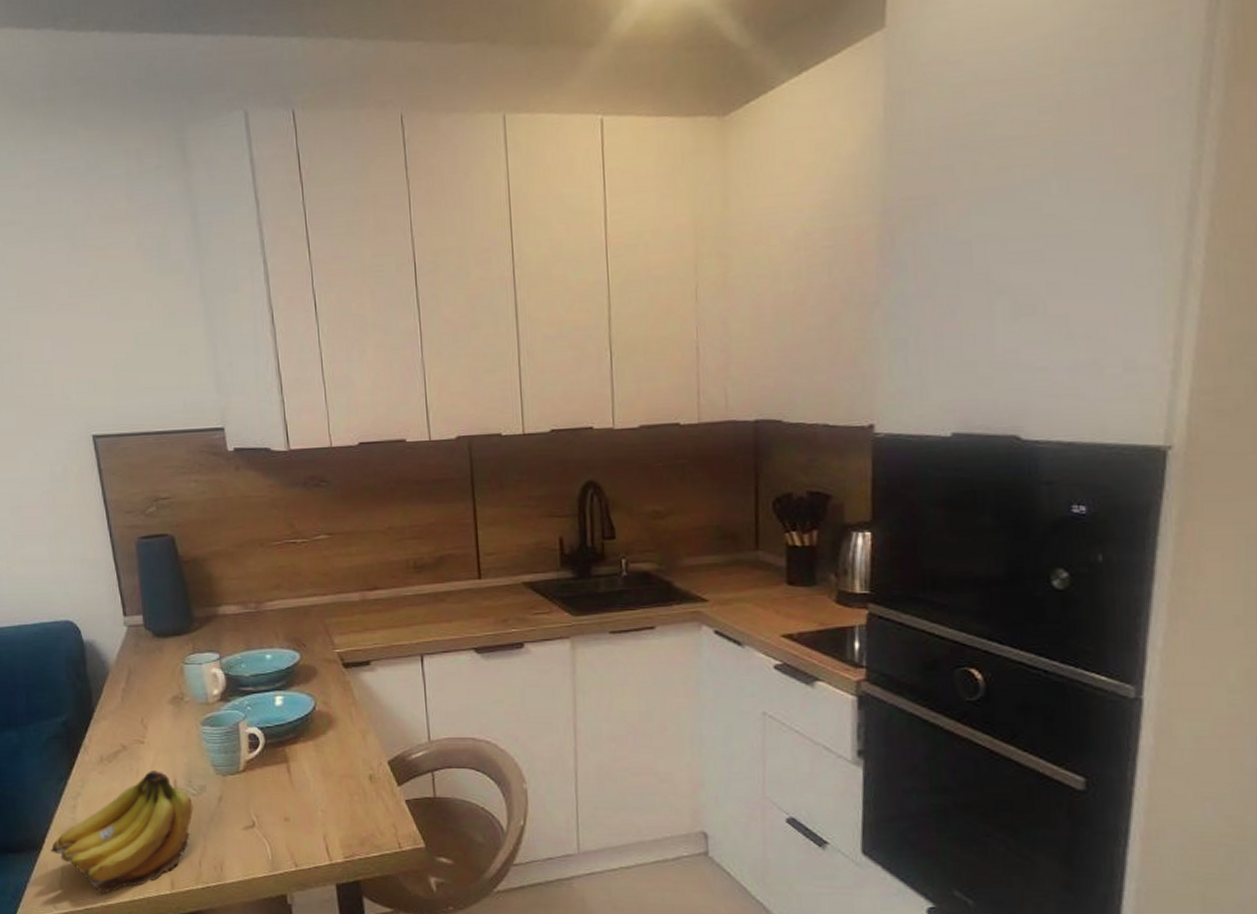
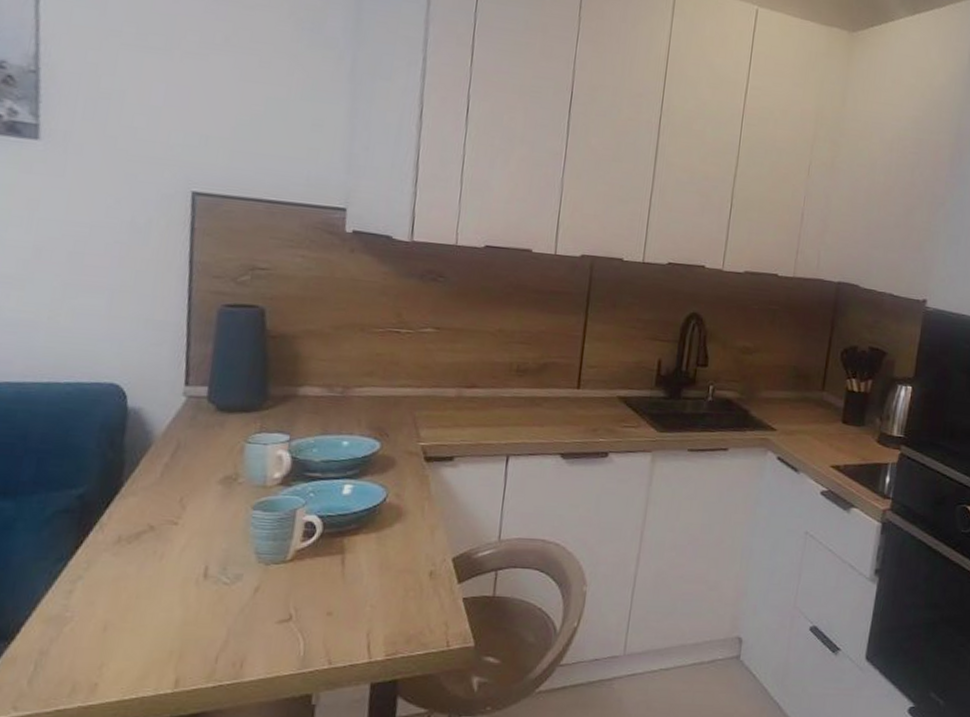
fruit: present [50,770,194,897] -> none [25,555,223,696]

